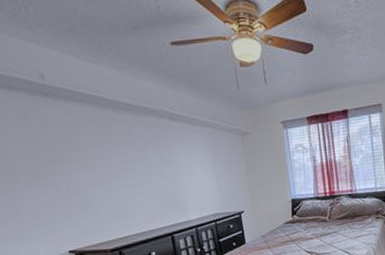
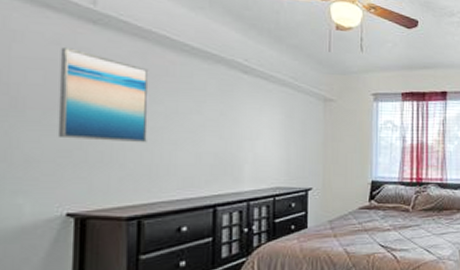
wall art: none [29,120,111,195] -> present [57,47,149,143]

